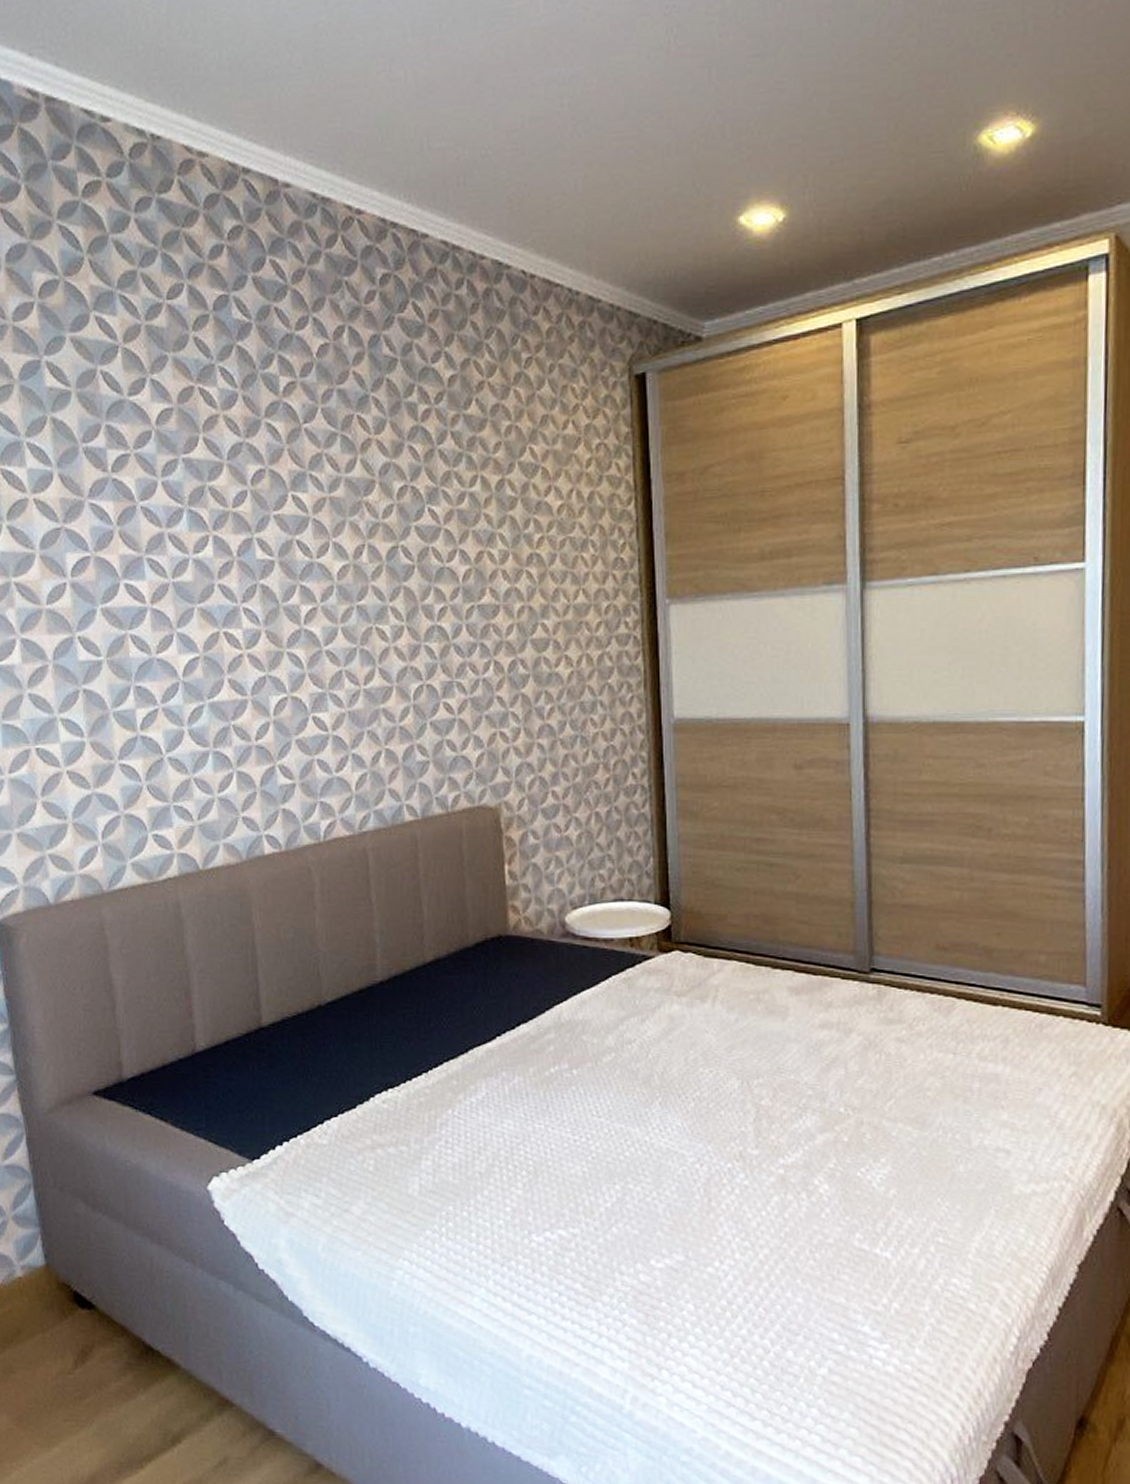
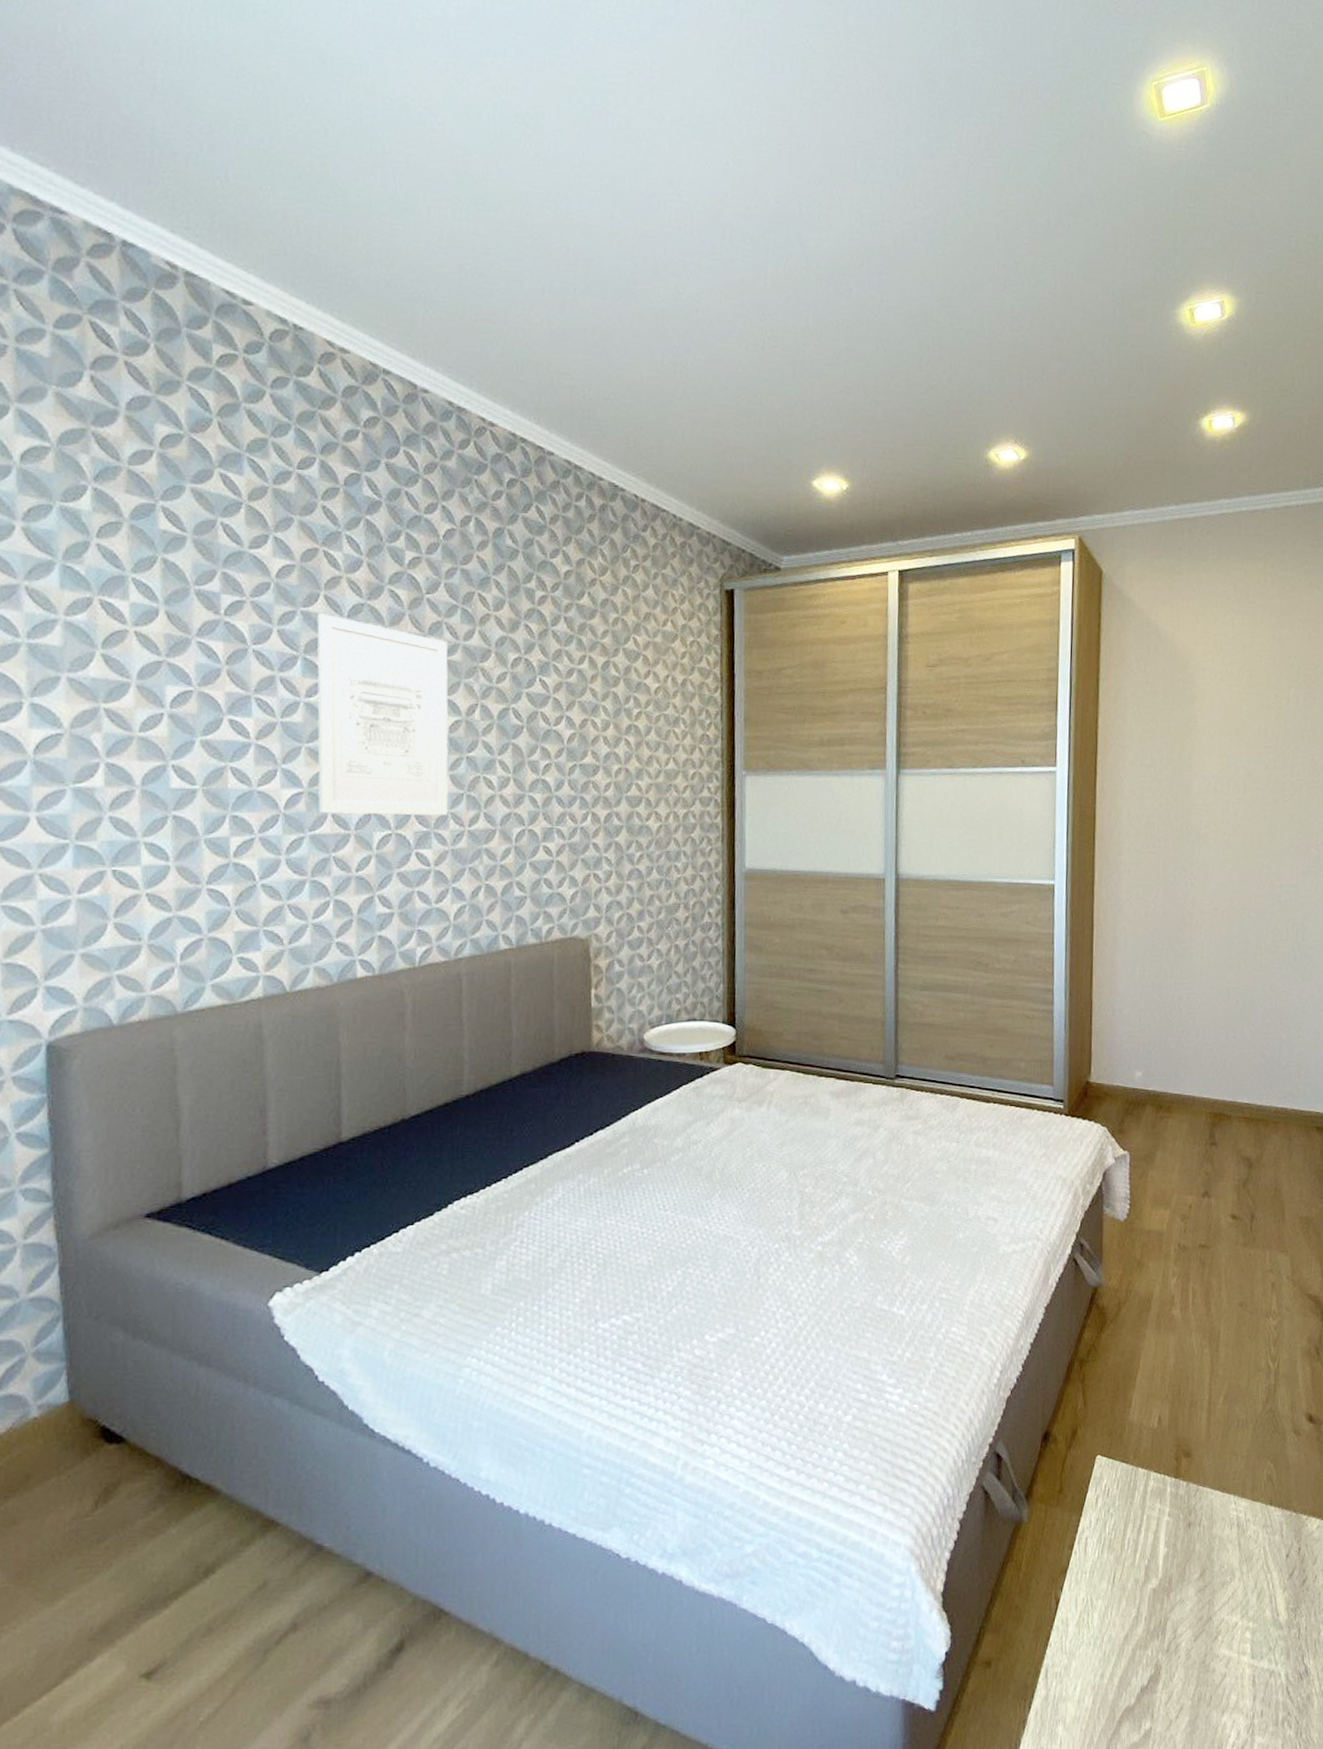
wall art: none [198,459,341,678] -> present [317,613,449,816]

